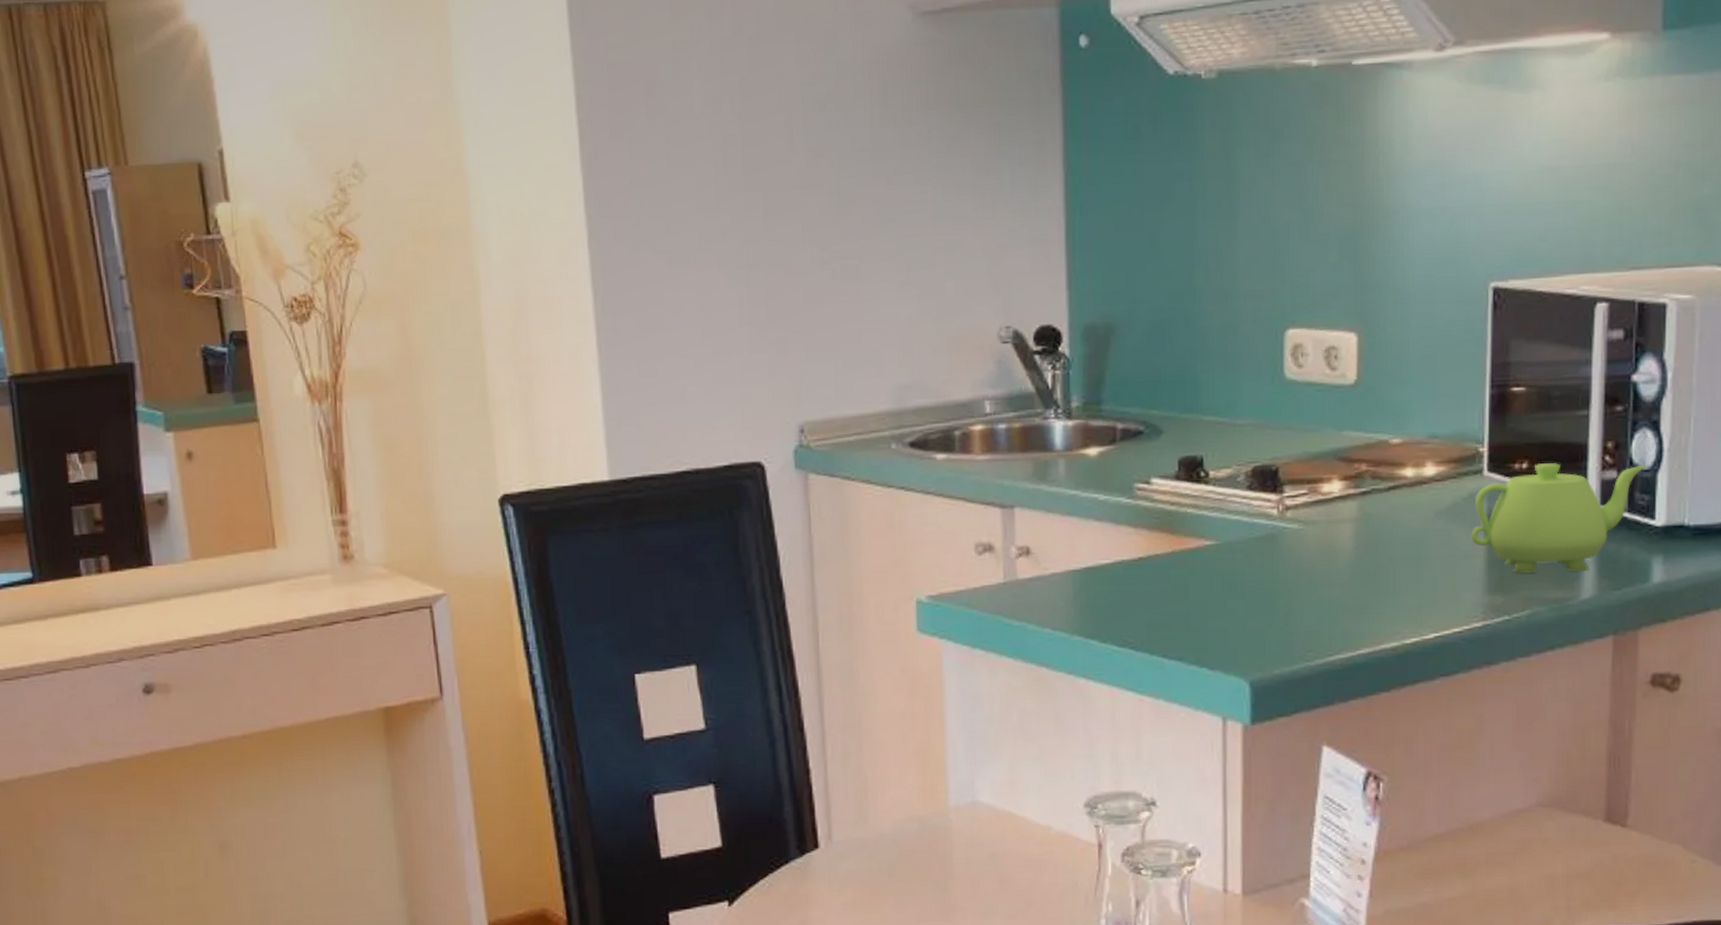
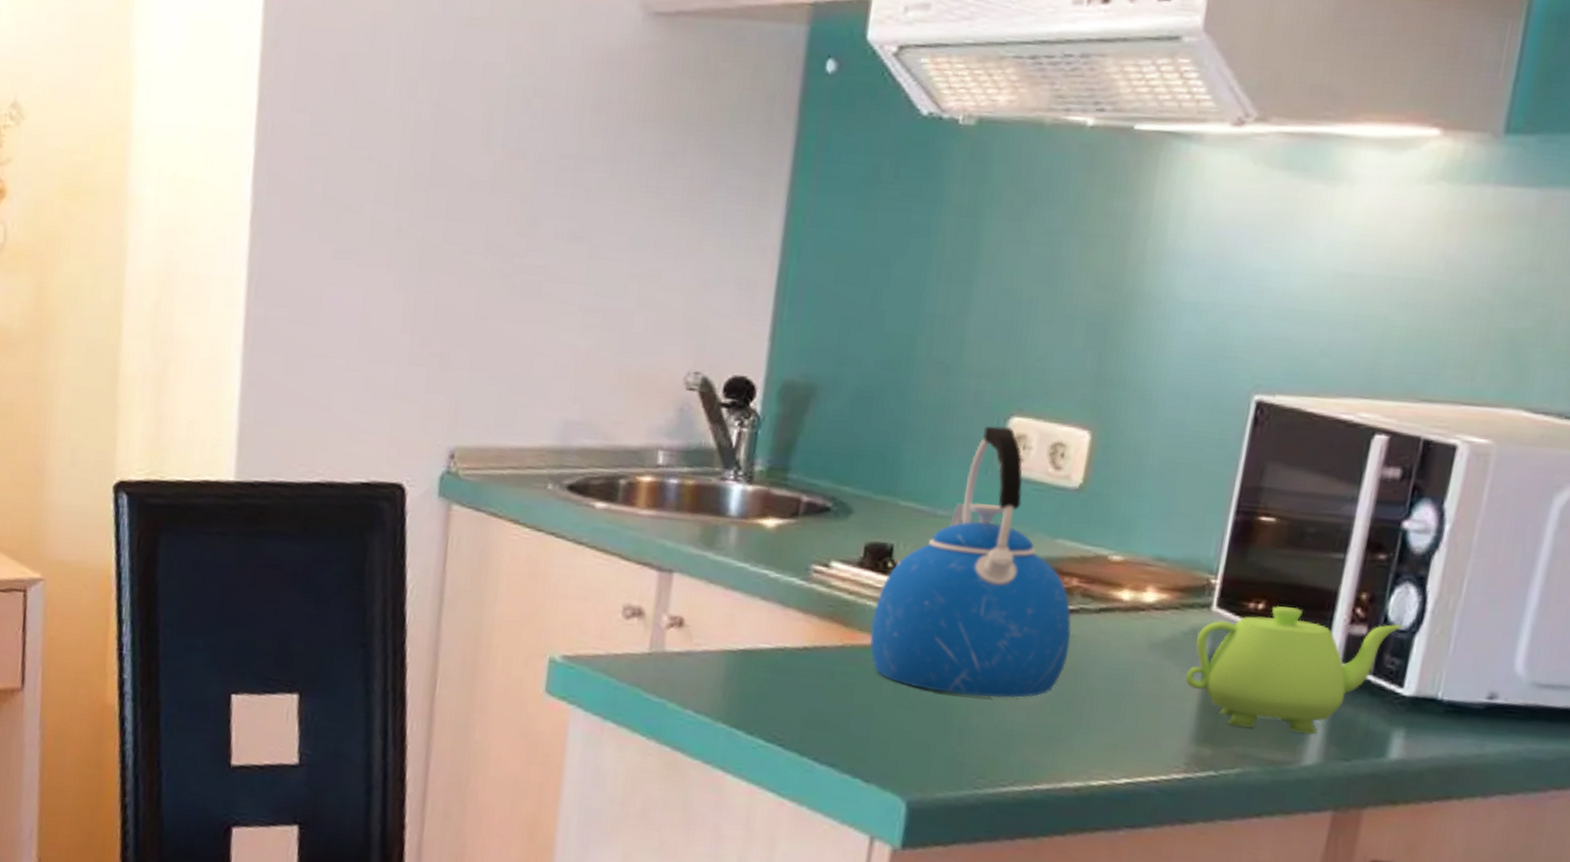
kettle: none [1194,338,1368,580] -> present [870,426,1071,698]

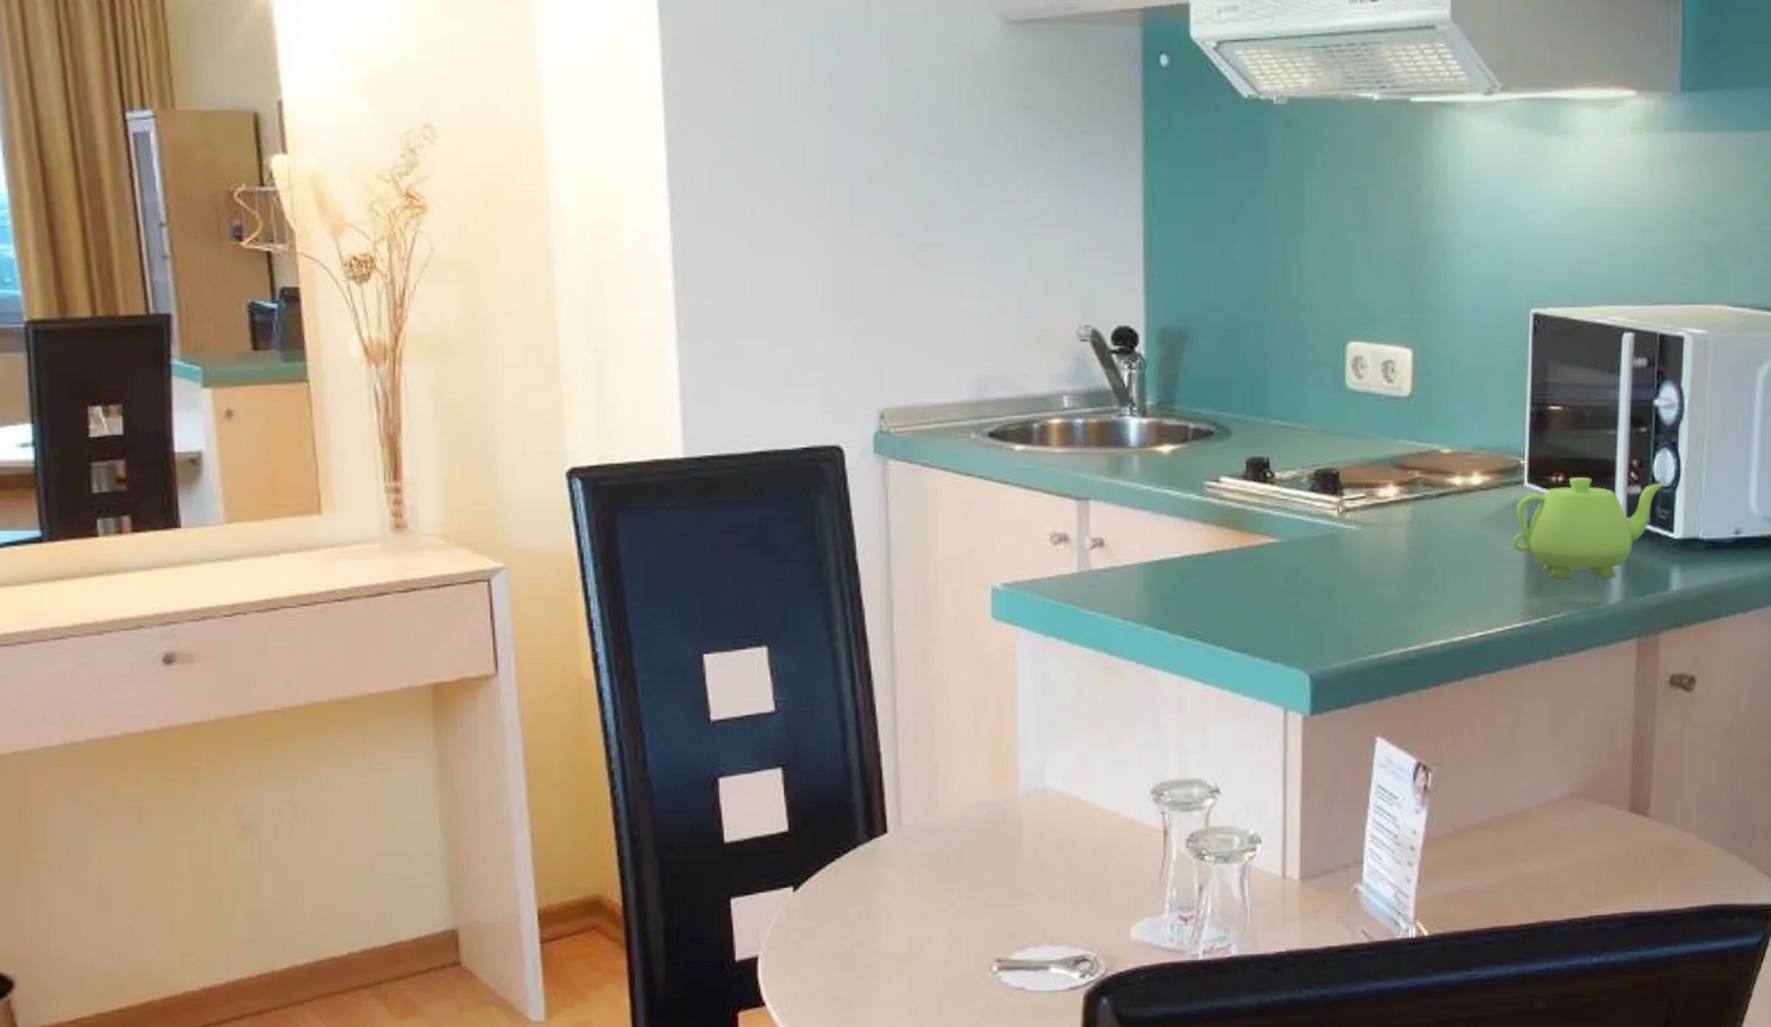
kettle: present [870,426,1071,698] -> none [1260,350,1420,578]

